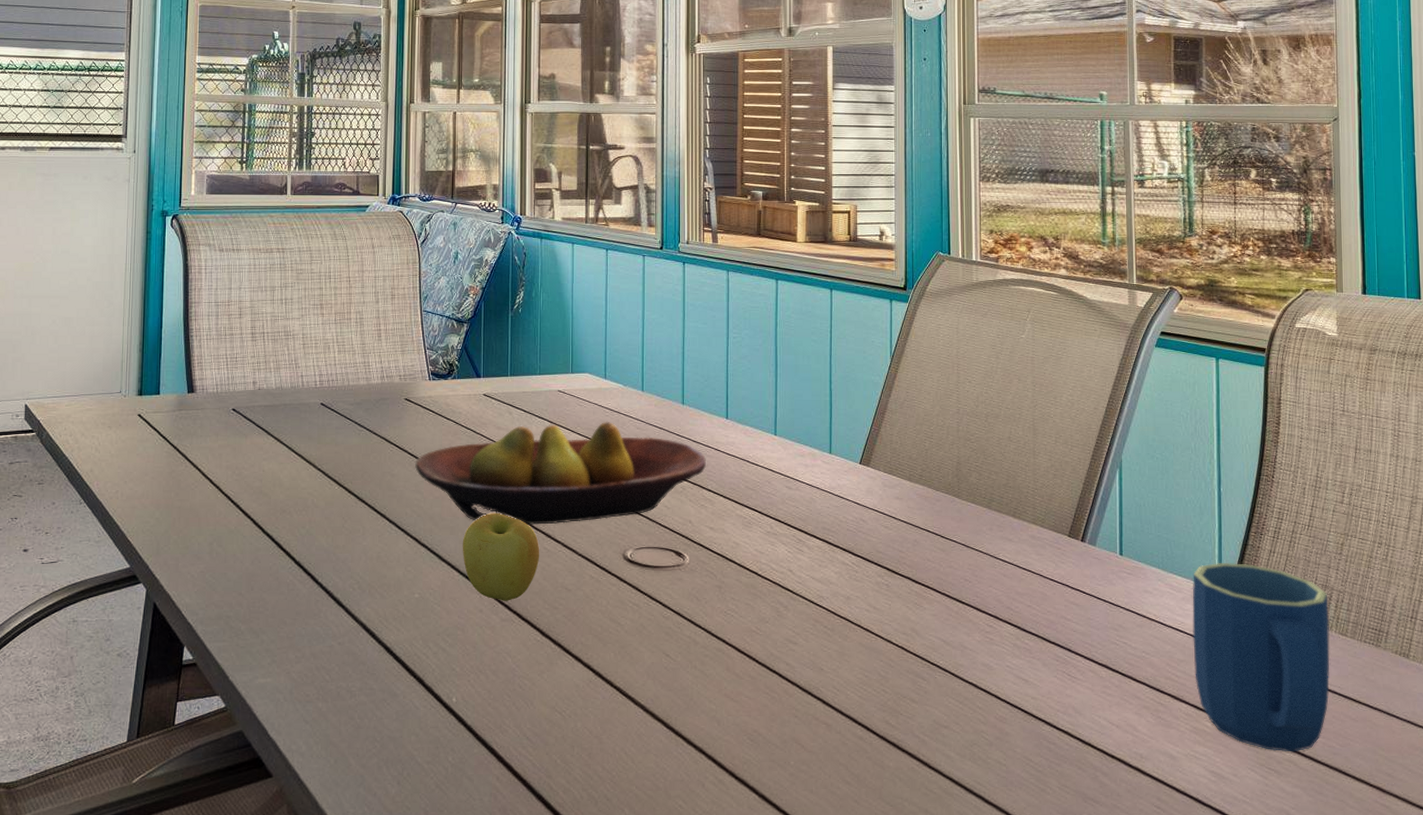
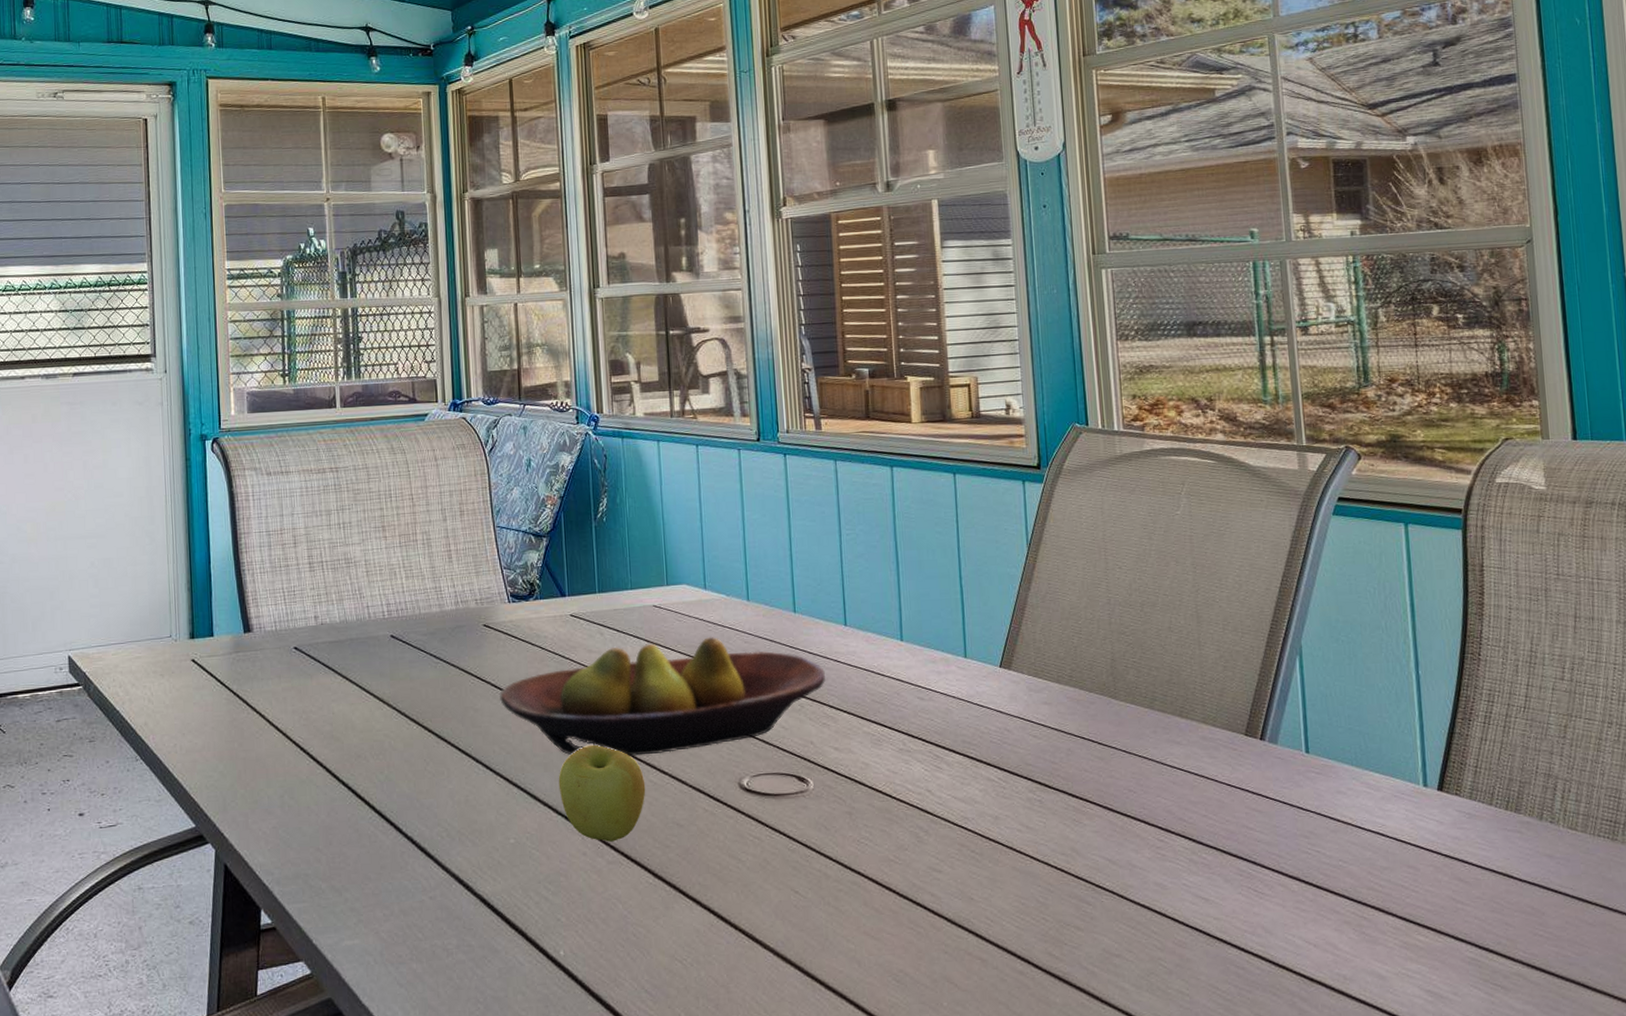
mug: present [1192,562,1330,752] -> none [1392,754,1561,965]

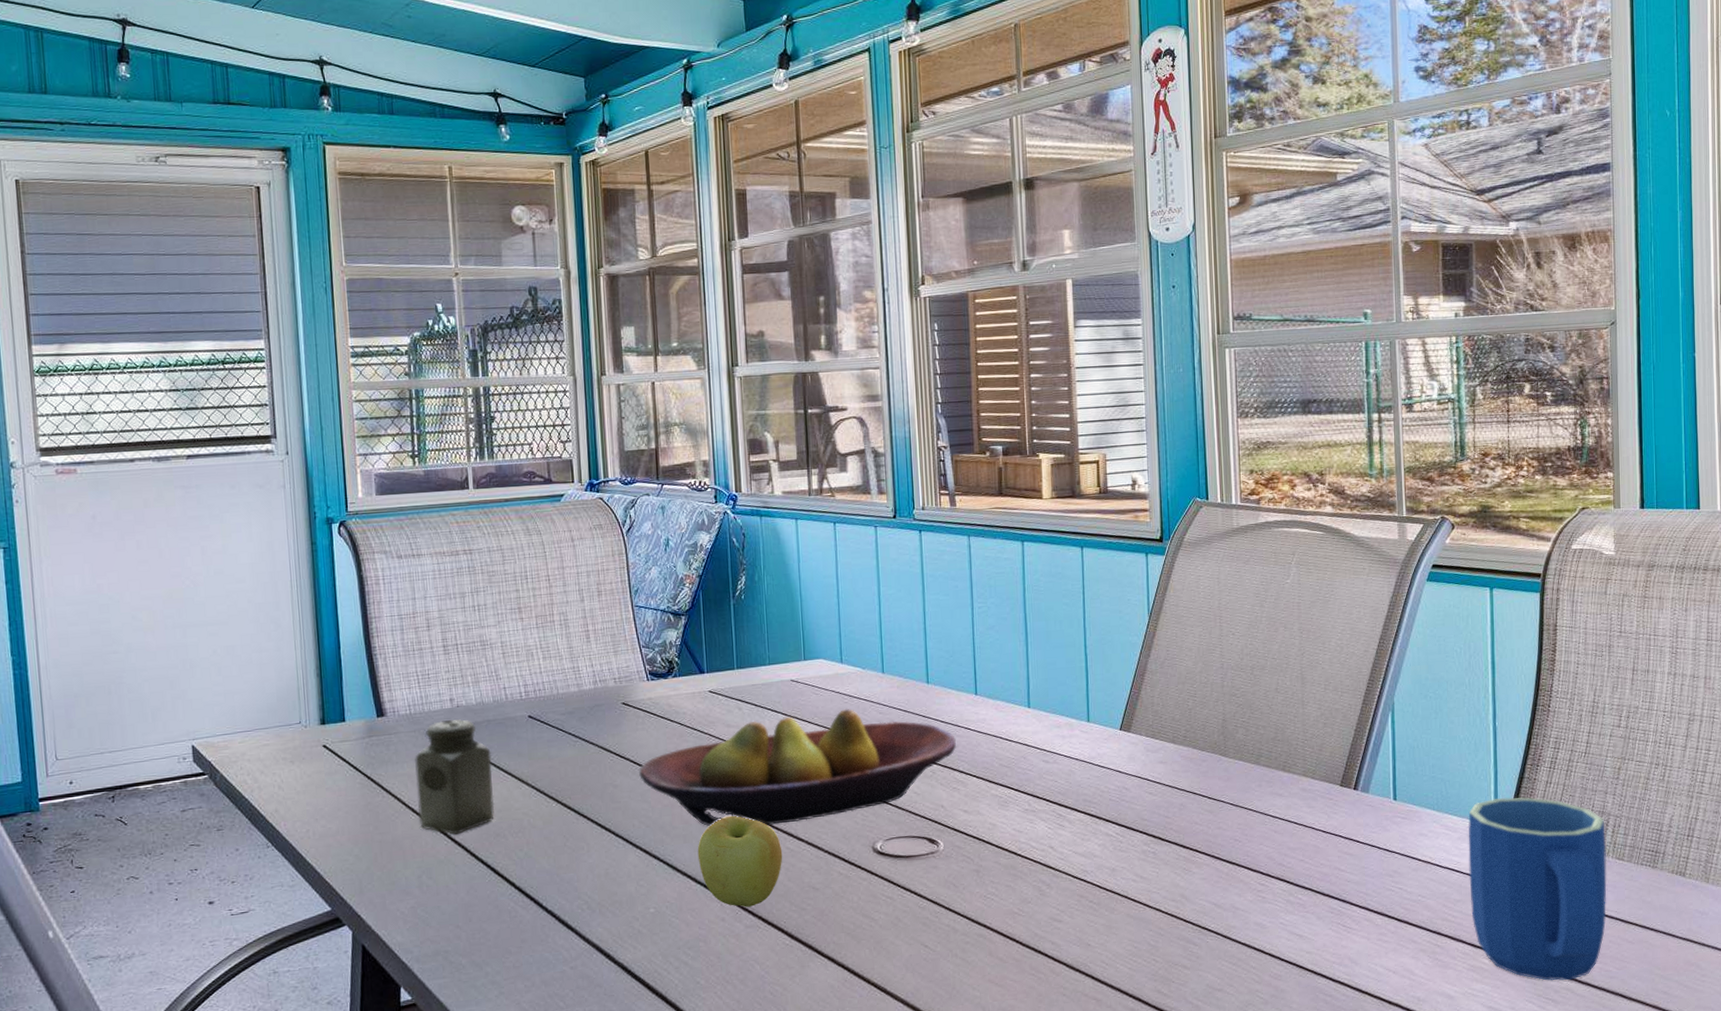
salt shaker: none [279,637,356,754] -> present [415,719,495,835]
mug: none [1392,754,1561,965] -> present [1468,797,1607,981]

